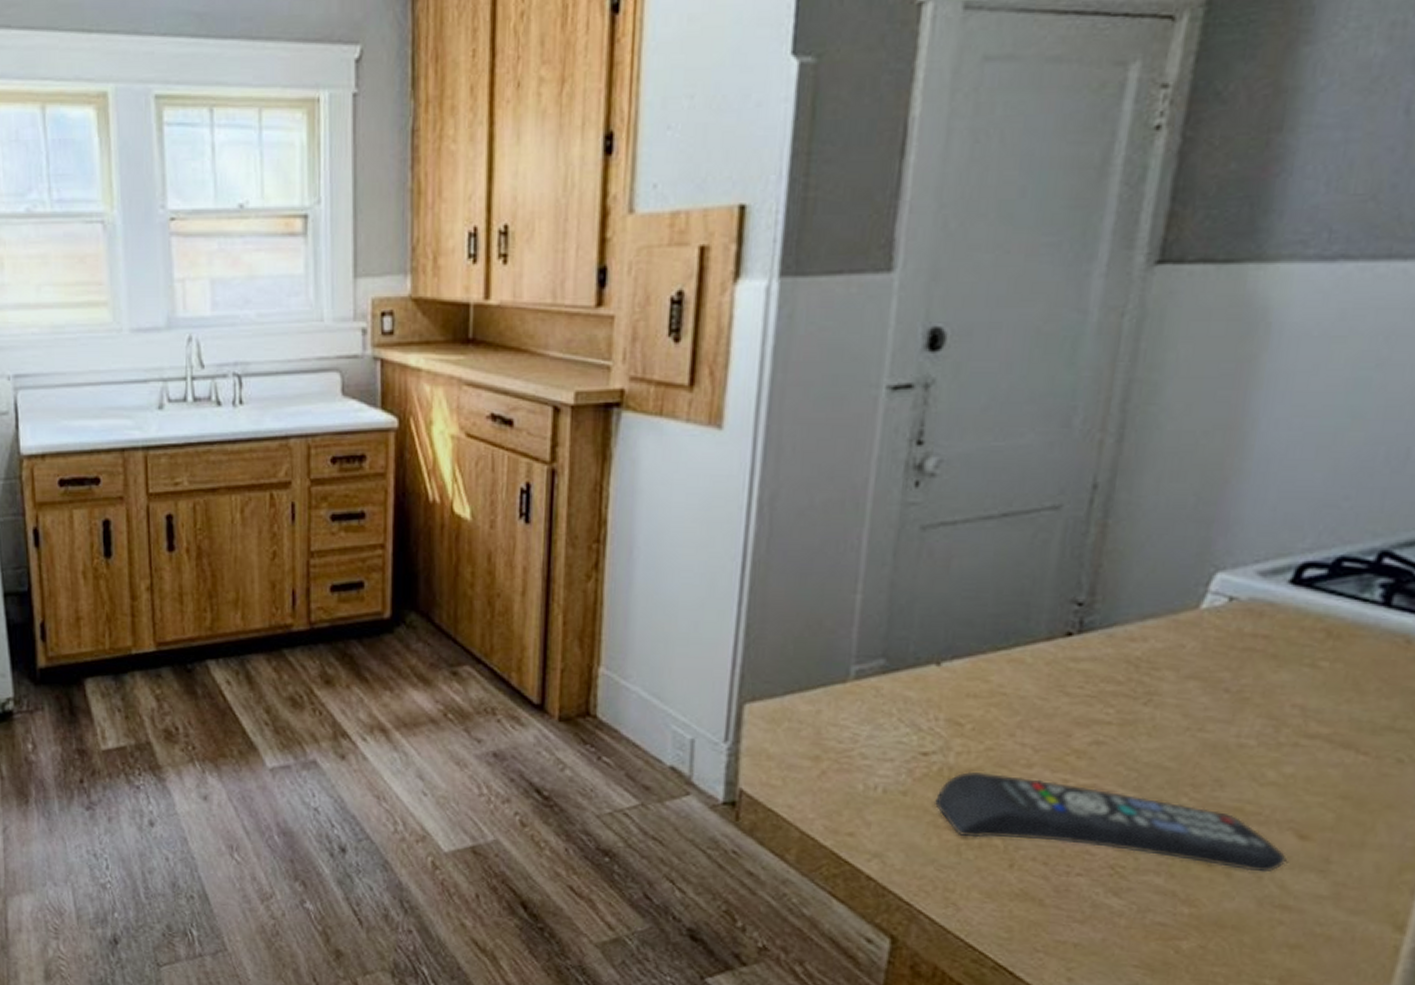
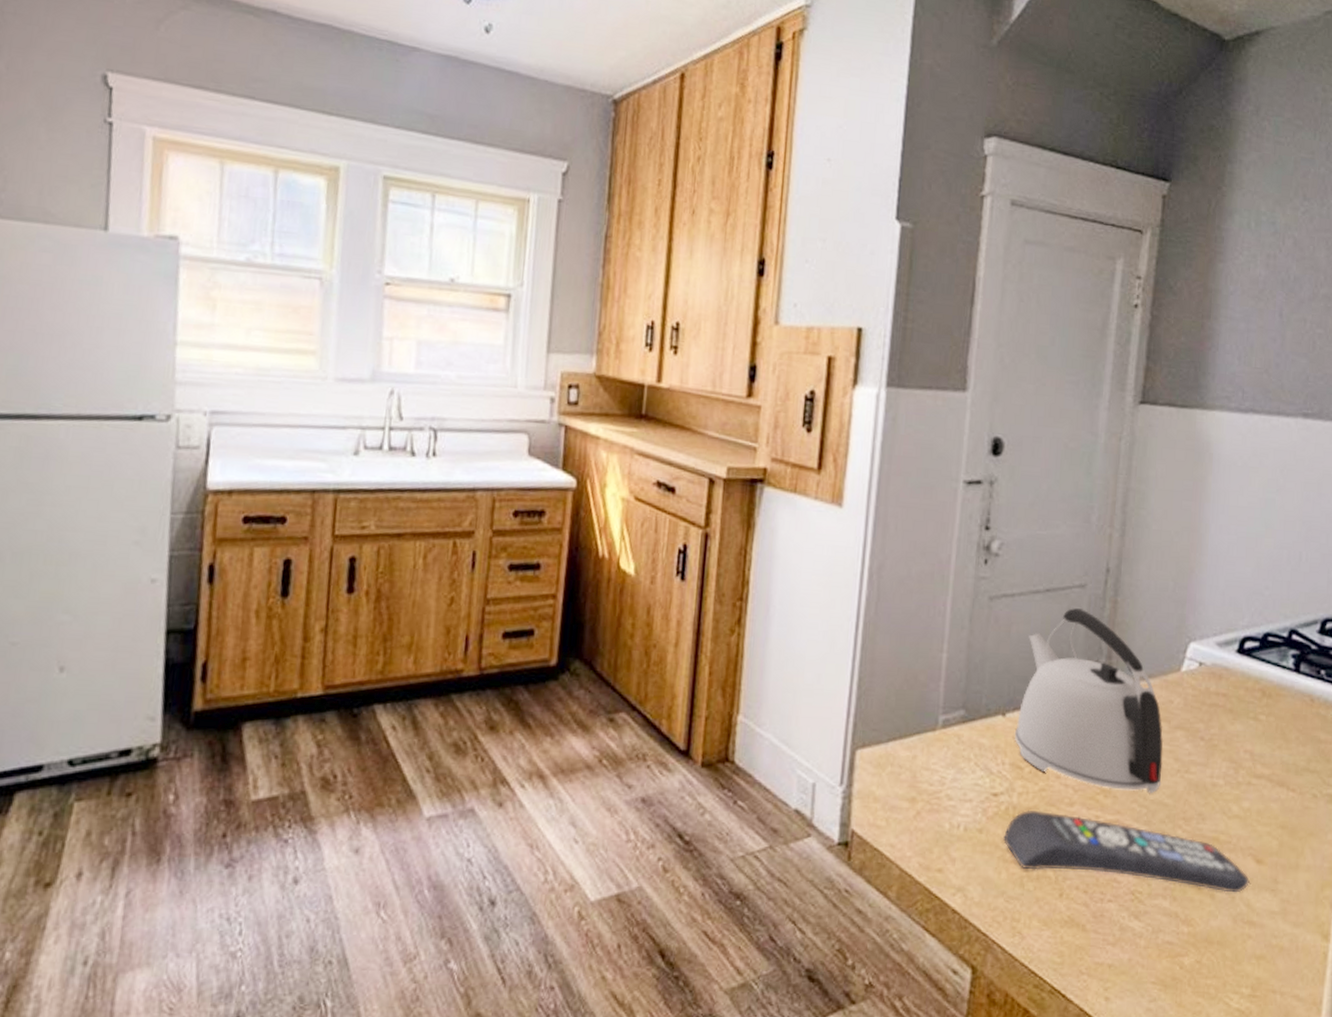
kettle: none [952,535,1168,754] -> present [1014,608,1164,793]

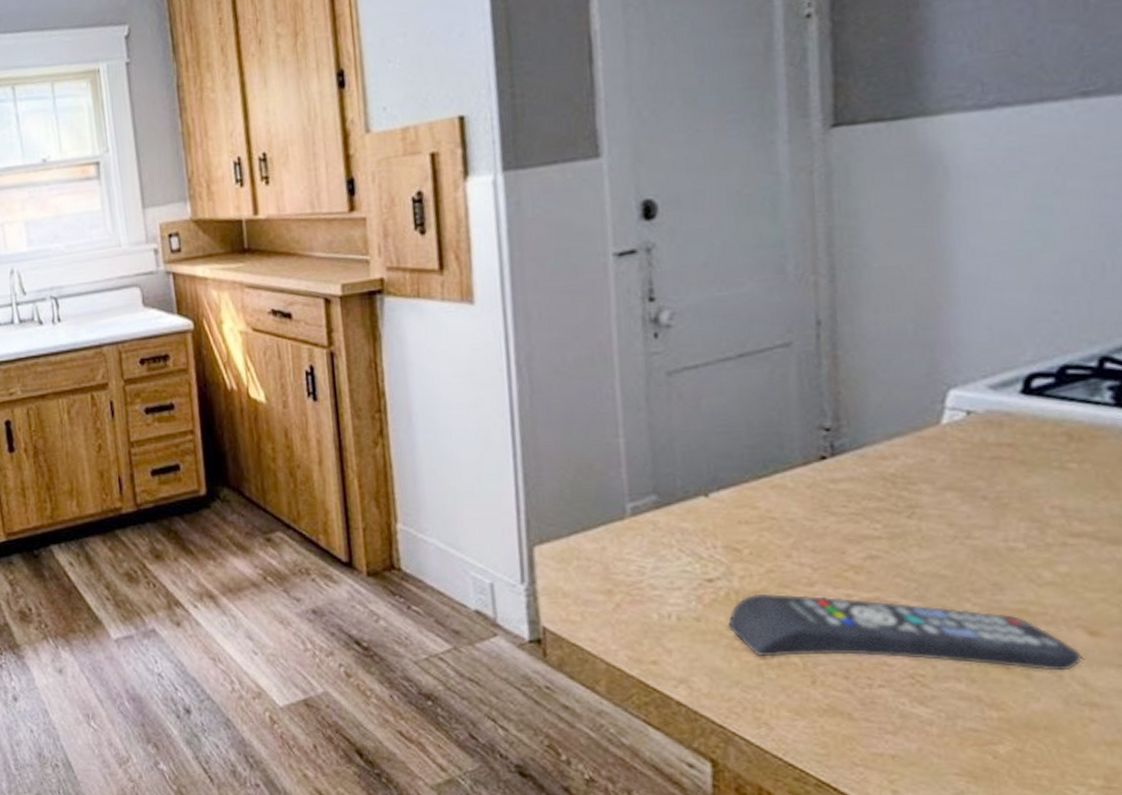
kettle: present [1014,608,1164,793] -> none [723,370,932,565]

